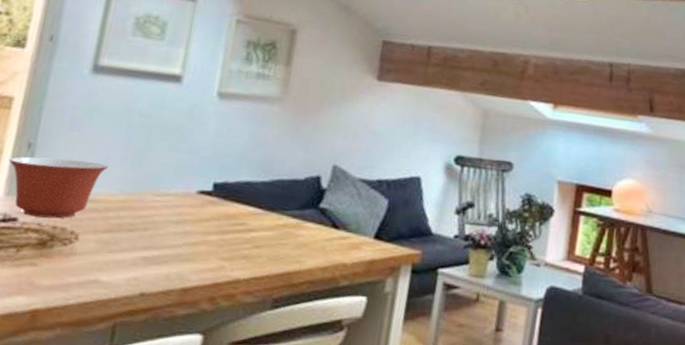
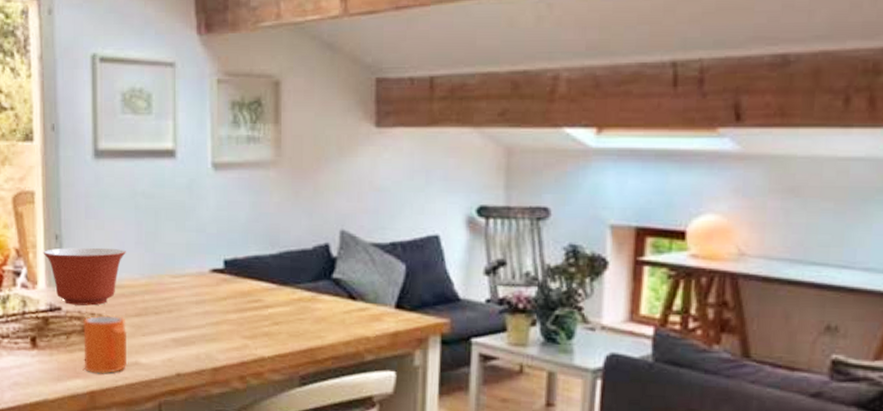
mug: none [32,229,93,292] -> present [83,315,128,374]

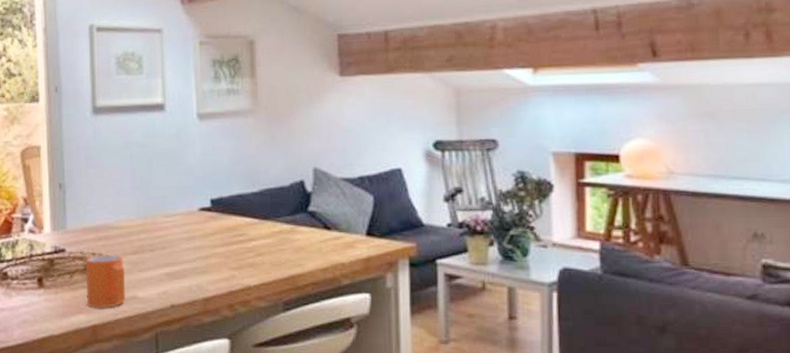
mixing bowl: present [43,247,126,306] -> none [48,193,123,246]

